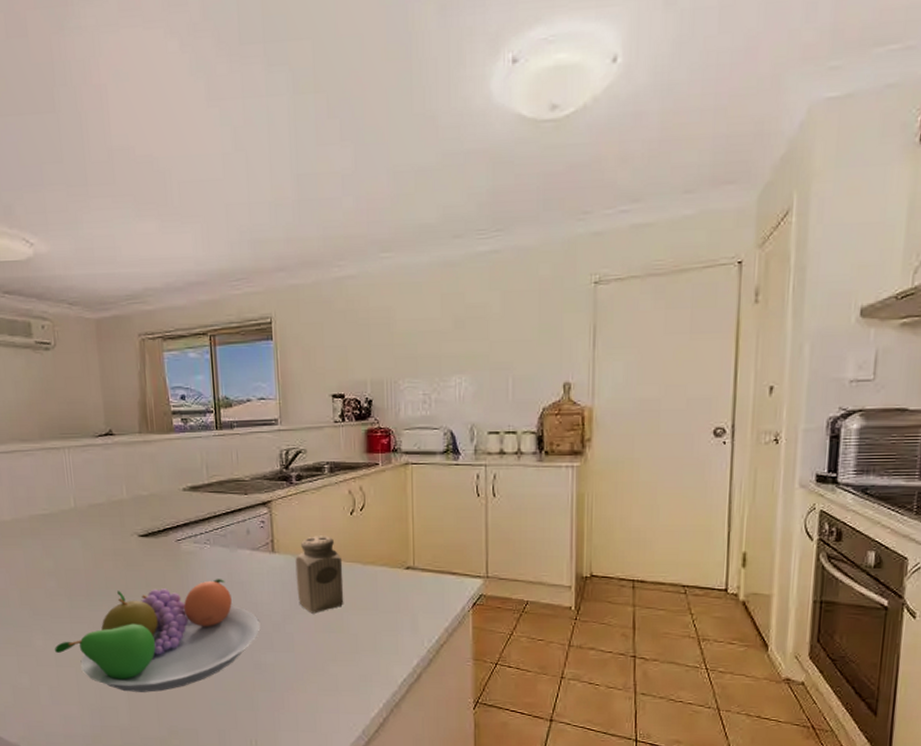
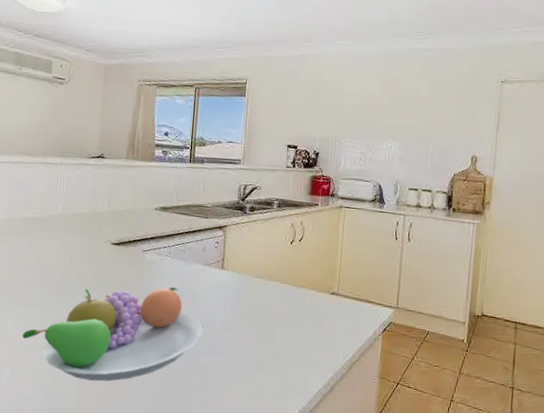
salt shaker: present [295,536,344,614] -> none [238,258,279,325]

